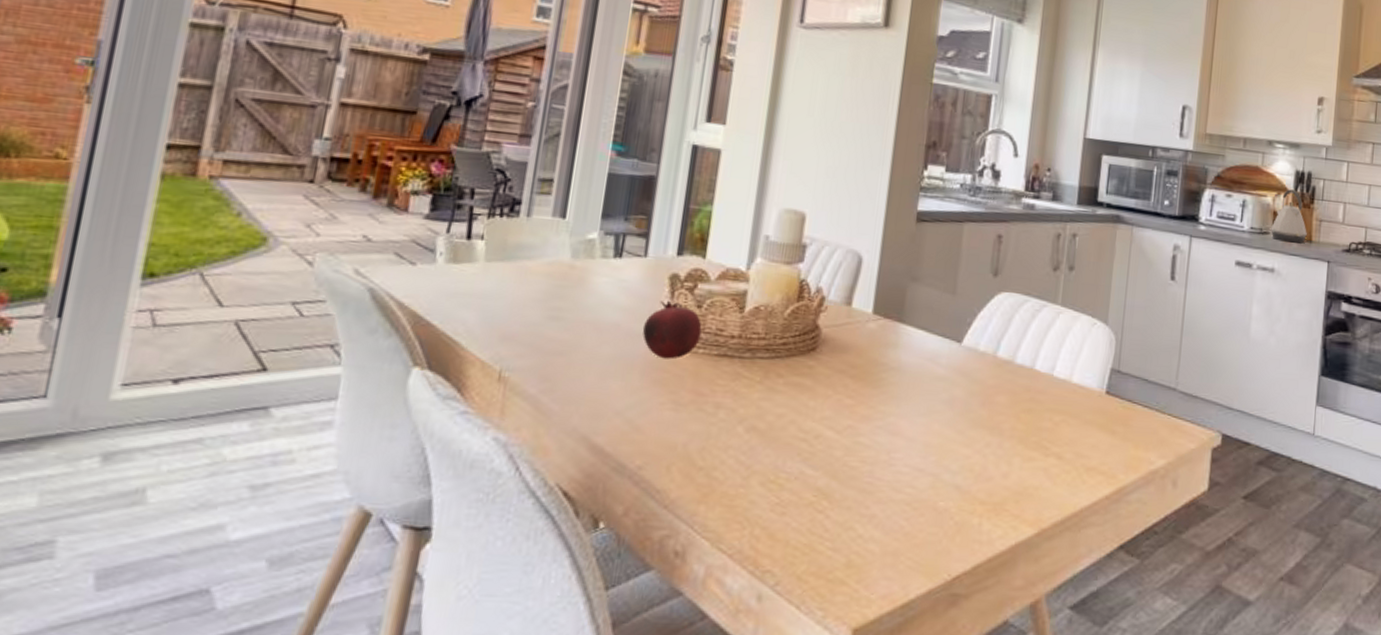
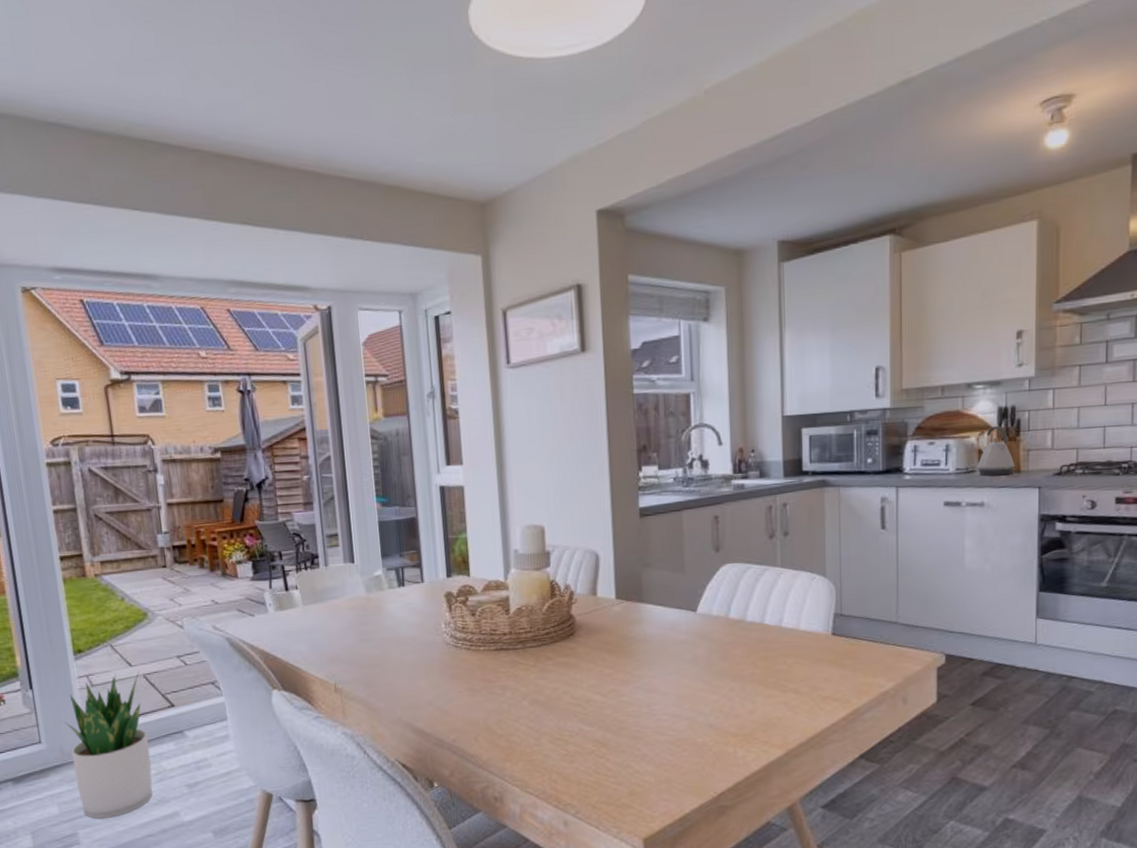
planter: none [77,314,231,523] -> present [65,672,153,820]
fruit: present [642,300,702,359] -> none [433,613,480,659]

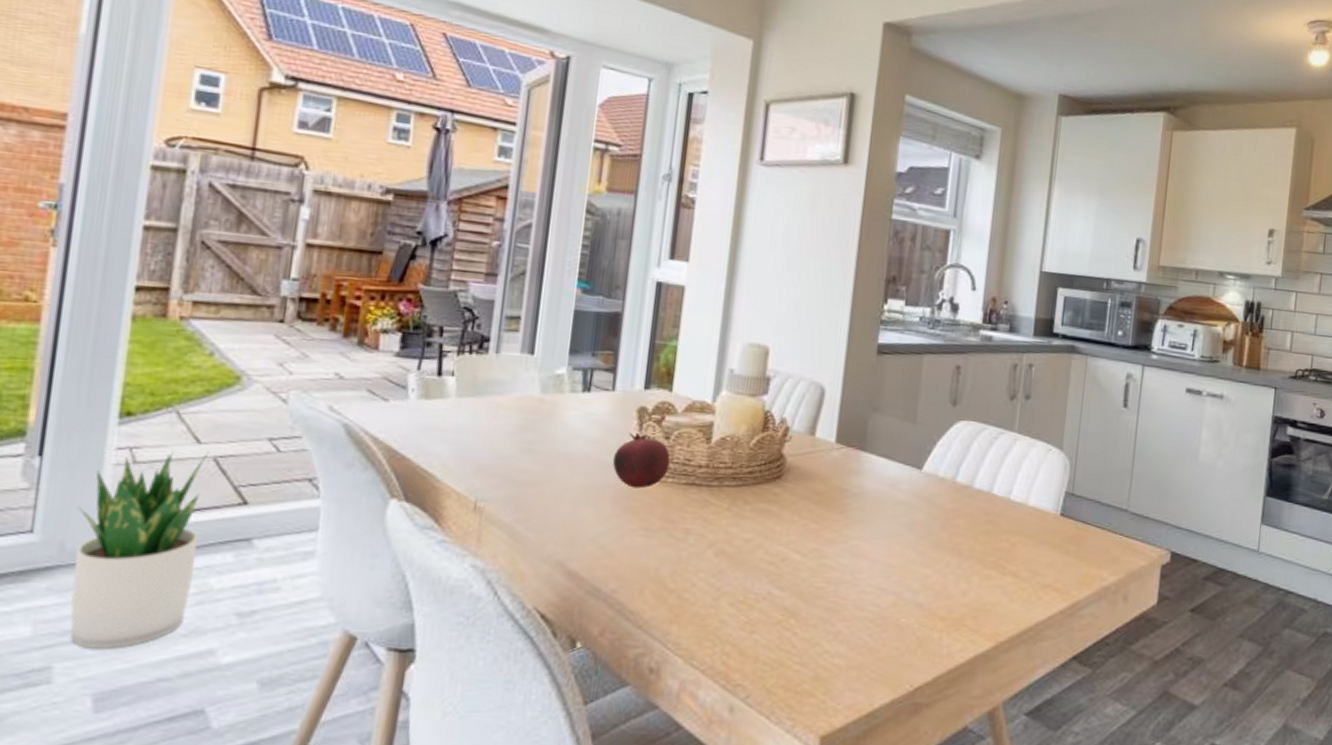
fruit: none [433,613,480,659] -> present [612,432,671,489]
kettle: present [977,426,1015,477] -> none [1220,319,1256,371]

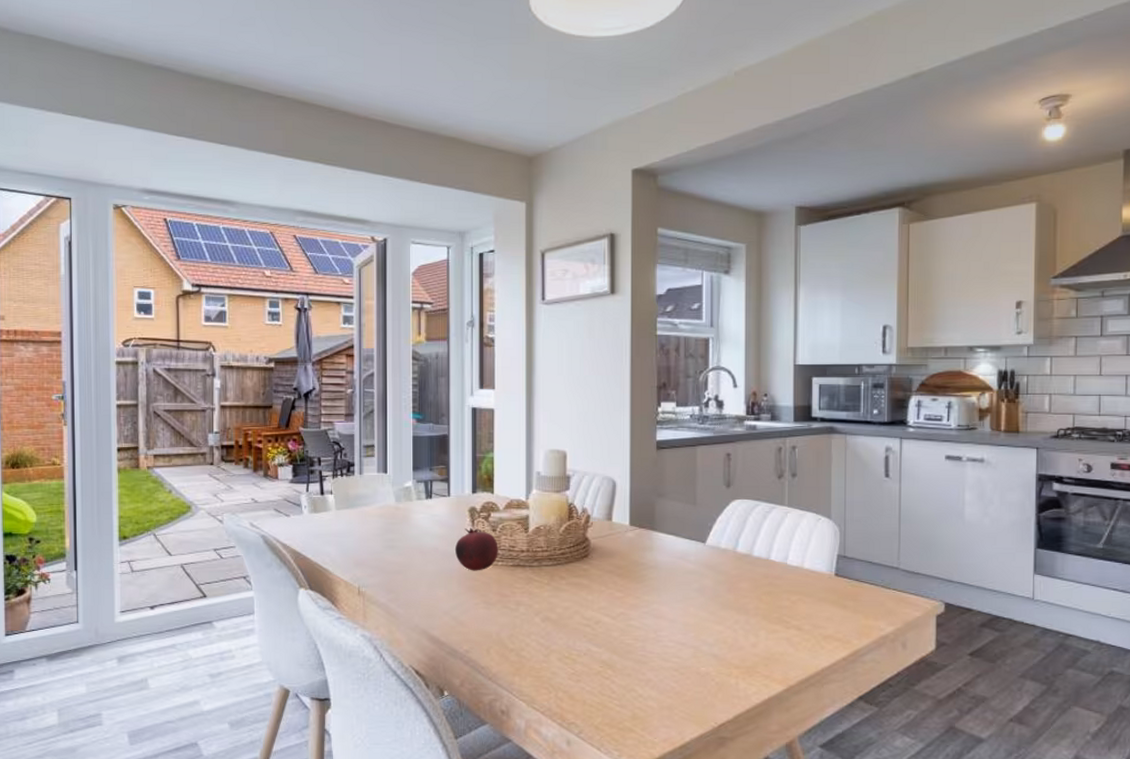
planter: present [69,451,210,650] -> none [103,561,179,702]

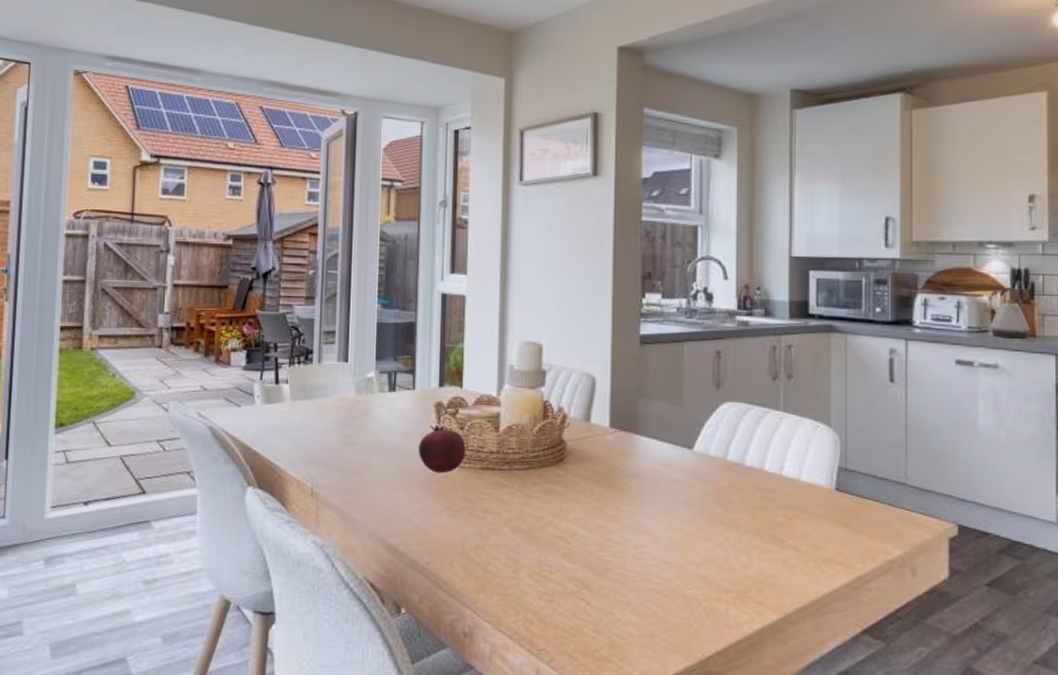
kettle: none [978,388,1014,435] -> present [990,287,1030,339]

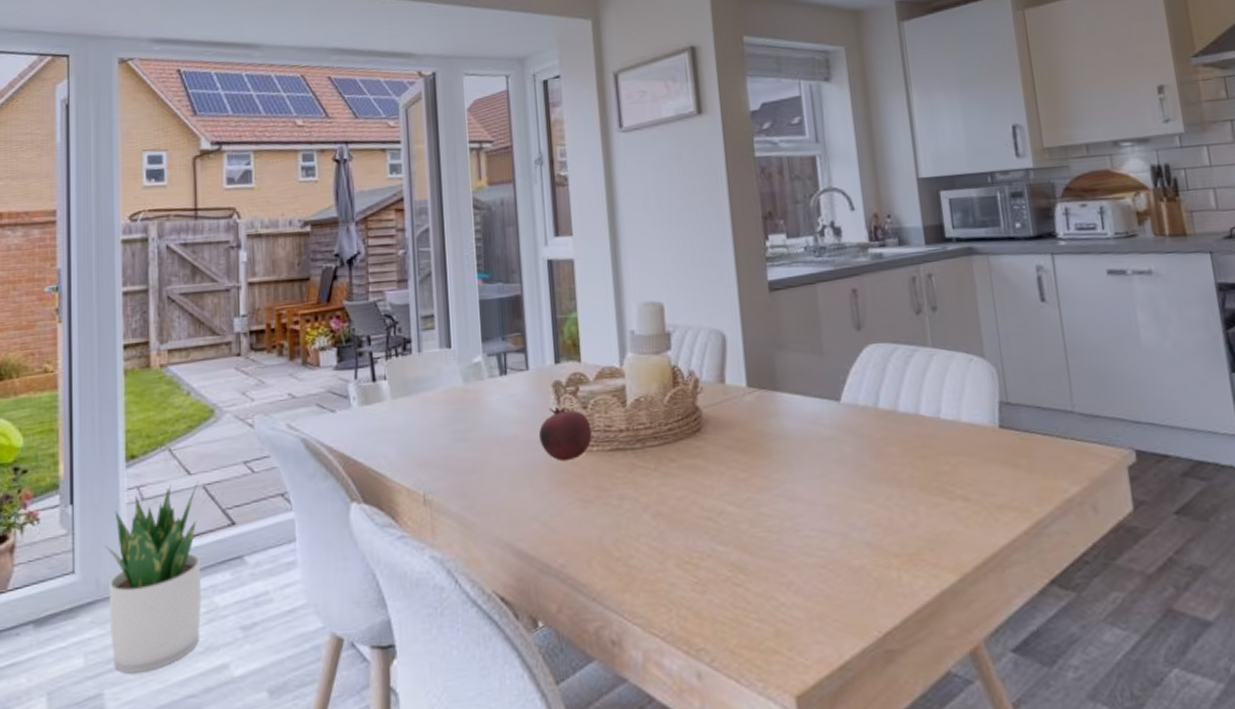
planter: none [31,453,117,609] -> present [105,481,202,675]
kettle: present [990,287,1030,339] -> none [1137,185,1180,241]

